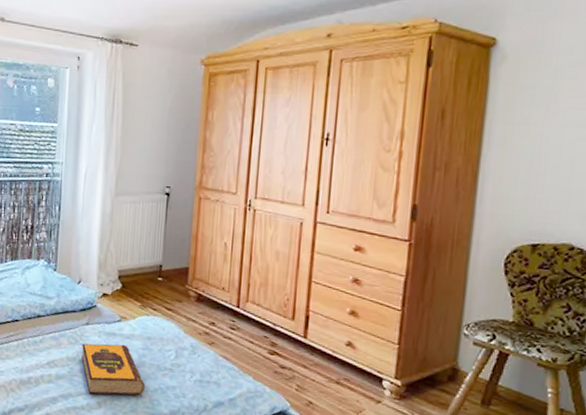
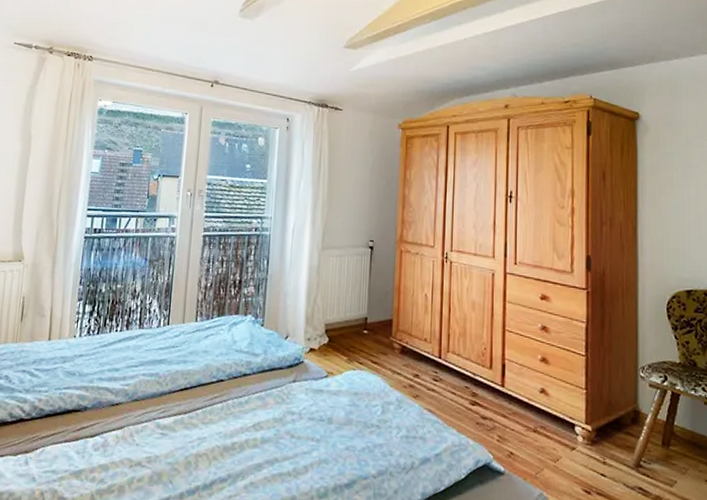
hardback book: present [81,343,146,396] -> none [288,401,353,458]

